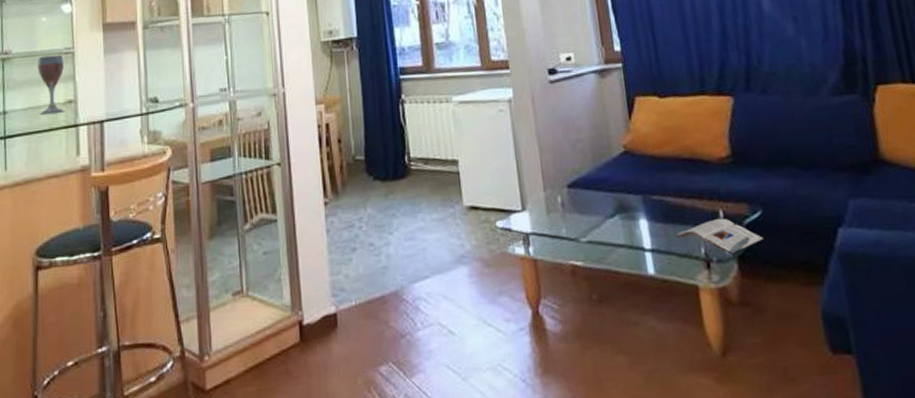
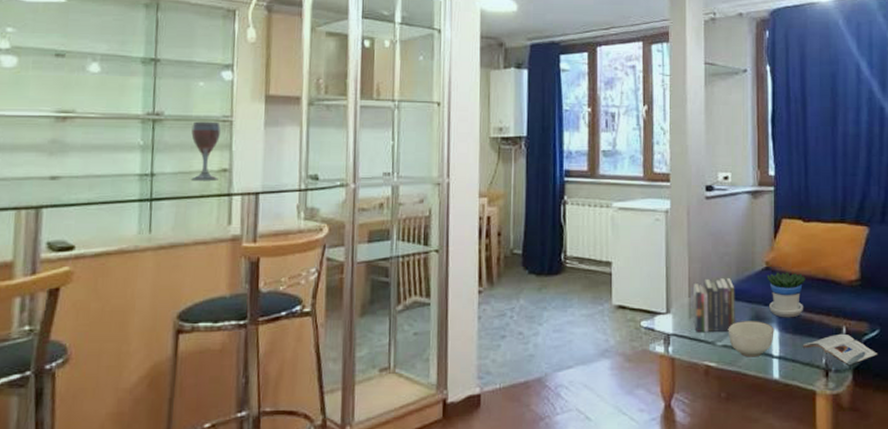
books: none [548,167,598,230] -> present [693,278,735,333]
bowl: none [590,211,643,253] -> present [728,321,774,357]
flowerpot: none [626,154,672,206] -> present [767,272,805,318]

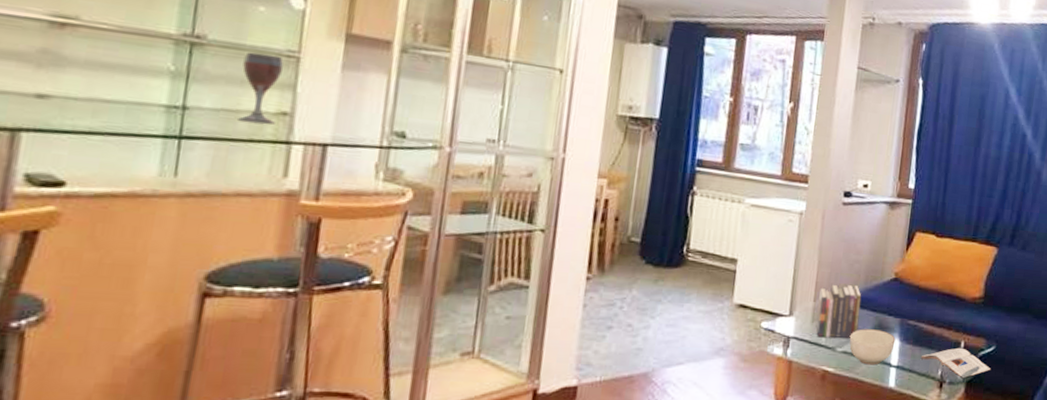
flowerpot: present [767,272,805,318] -> none [893,283,932,330]

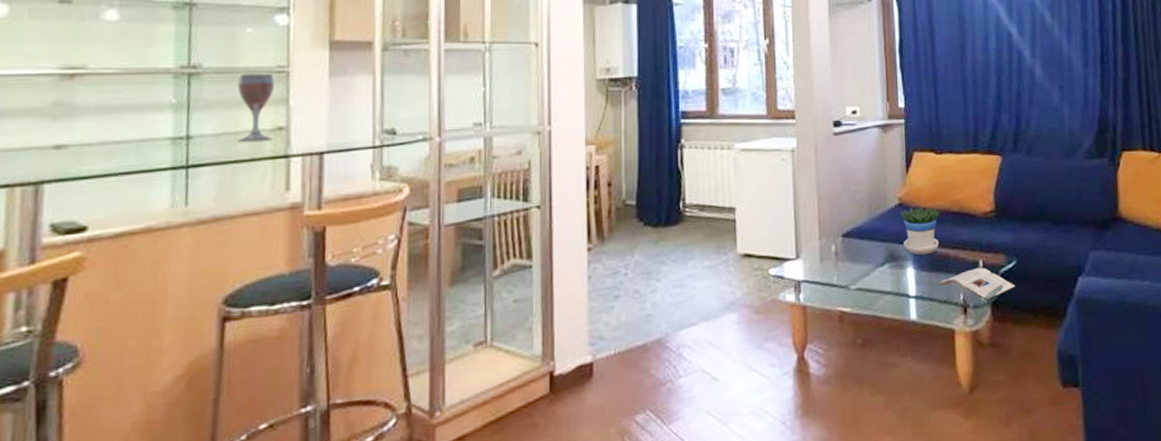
books: present [815,284,862,339] -> none [824,217,869,278]
bowl: present [849,329,896,365] -> none [861,260,910,300]
flowerpot: none [893,283,932,330] -> present [900,207,940,256]

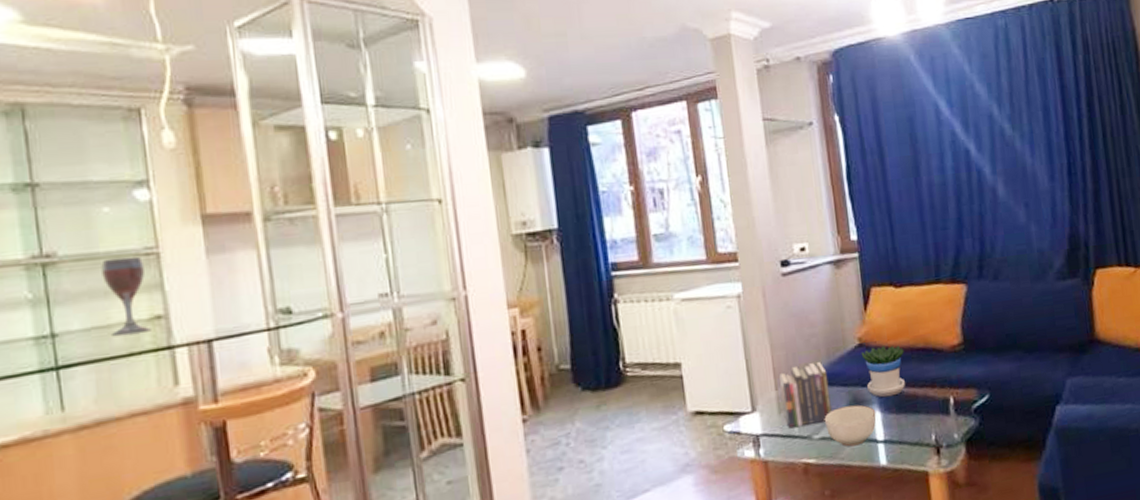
books: none [824,217,869,278] -> present [779,362,832,429]
bowl: none [861,260,910,300] -> present [824,404,877,447]
magazine: present [939,267,1016,300] -> none [908,404,991,439]

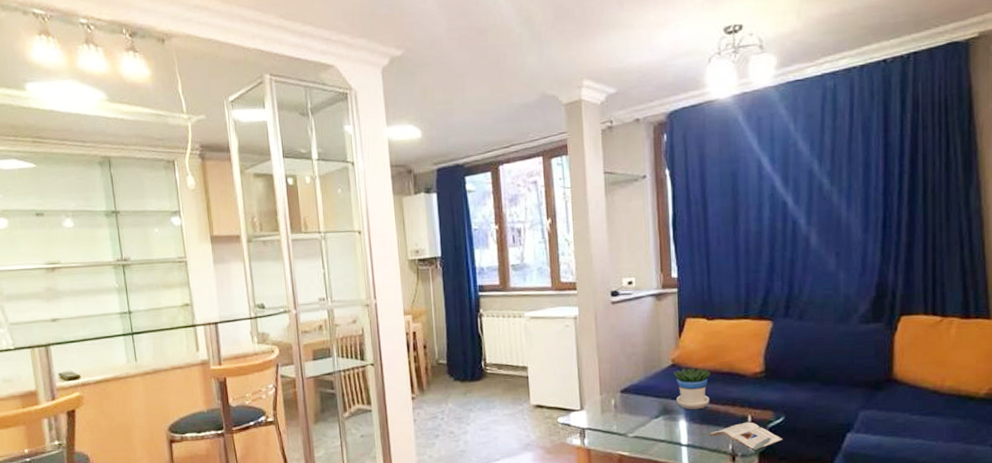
cup: present [101,256,151,337] -> none [154,263,183,316]
books: present [779,362,832,429] -> none [604,376,645,426]
bowl: present [824,404,877,447] -> none [638,413,682,446]
magazine: none [908,404,991,439] -> present [709,422,783,451]

